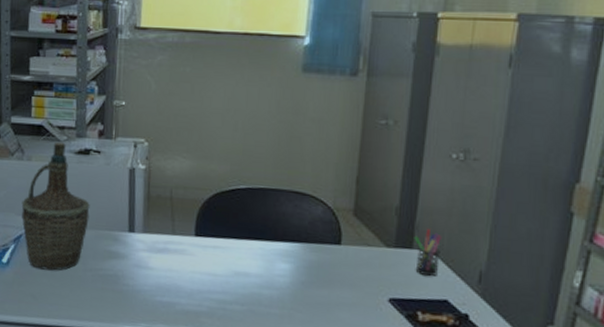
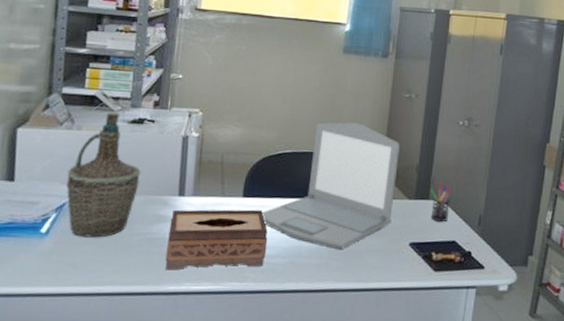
tissue box: none [119,246,224,313] -> present [165,209,268,270]
laptop: none [216,154,375,301] -> present [261,122,400,250]

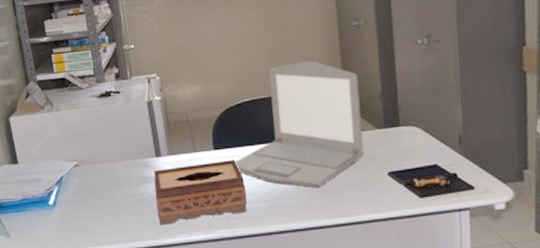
bottle: present [66,111,141,238] -> none [58,89,120,204]
pen holder: present [430,183,451,222] -> none [399,107,424,147]

